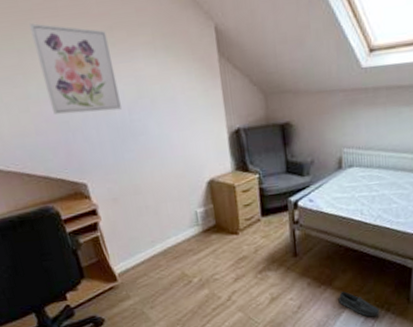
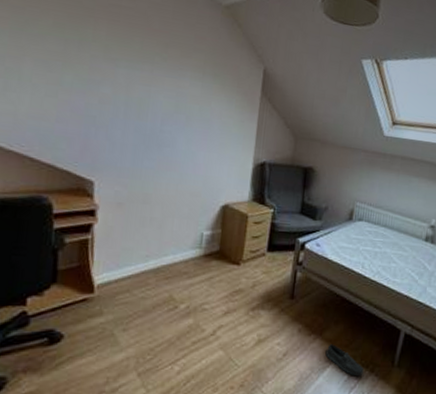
wall art: present [29,23,121,115] -> none [81,20,161,118]

